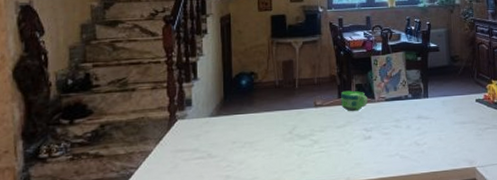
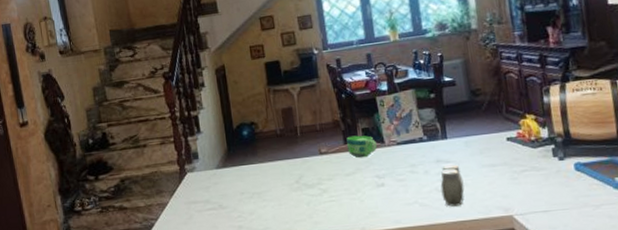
salt and pepper shaker: none [419,120,439,159] -> present [440,163,465,207]

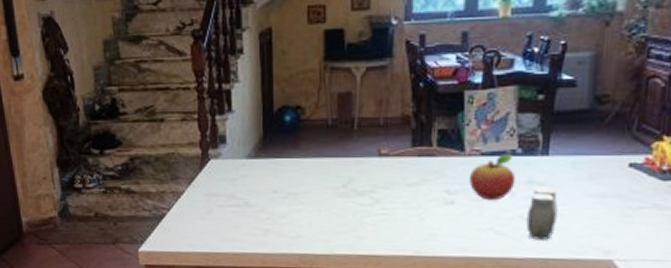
cup: present [346,135,378,158] -> none [415,137,455,167]
fruit: none [392,140,428,180] -> present [469,153,516,201]

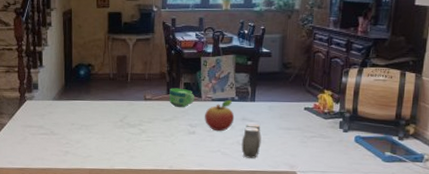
cup: none [415,137,455,167] -> present [169,88,195,108]

